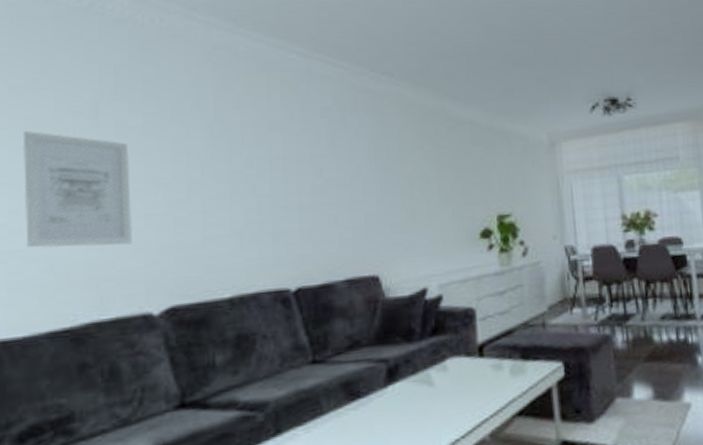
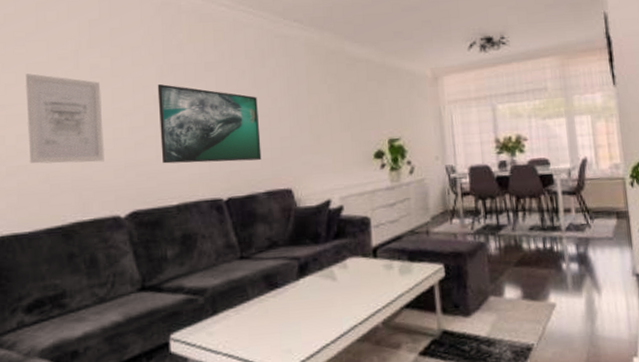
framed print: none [206,147,341,247] -> present [157,84,262,164]

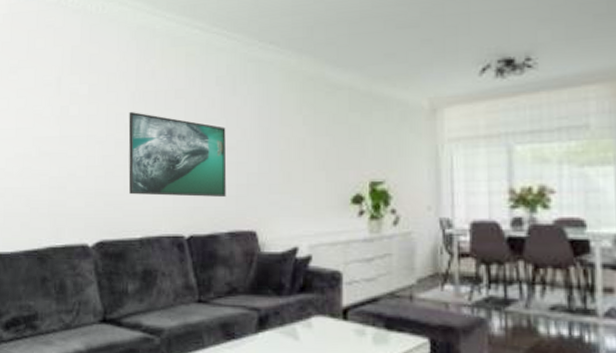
wall art: present [26,73,105,164] -> none [14,99,79,189]

